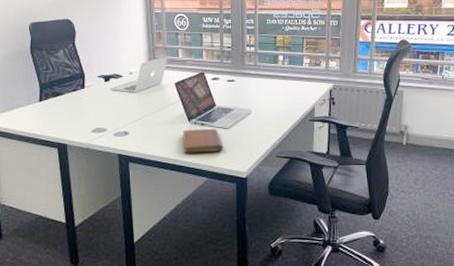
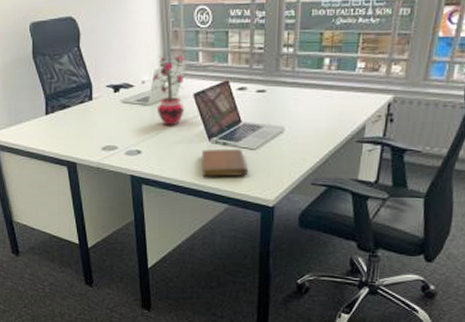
potted plant: none [138,51,167,110] -> present [151,55,185,126]

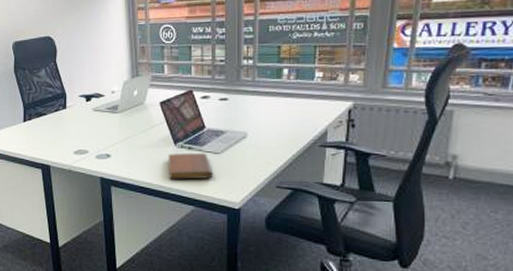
potted plant: present [151,55,185,126] -> none [120,68,152,132]

